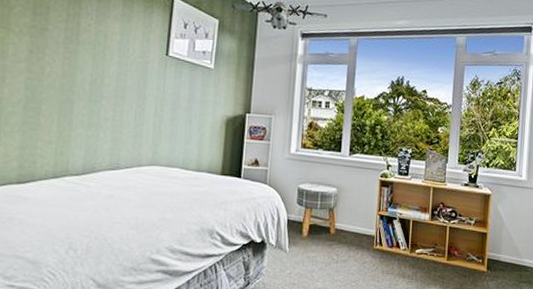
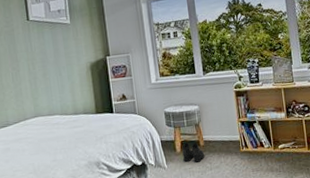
boots: none [308,227,333,252] -> present [182,142,204,163]

